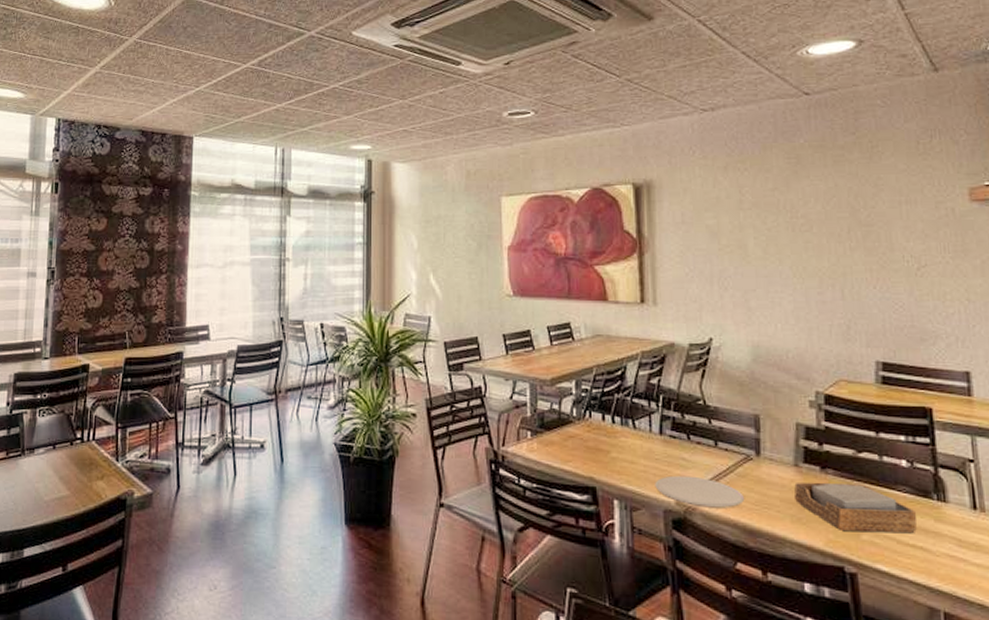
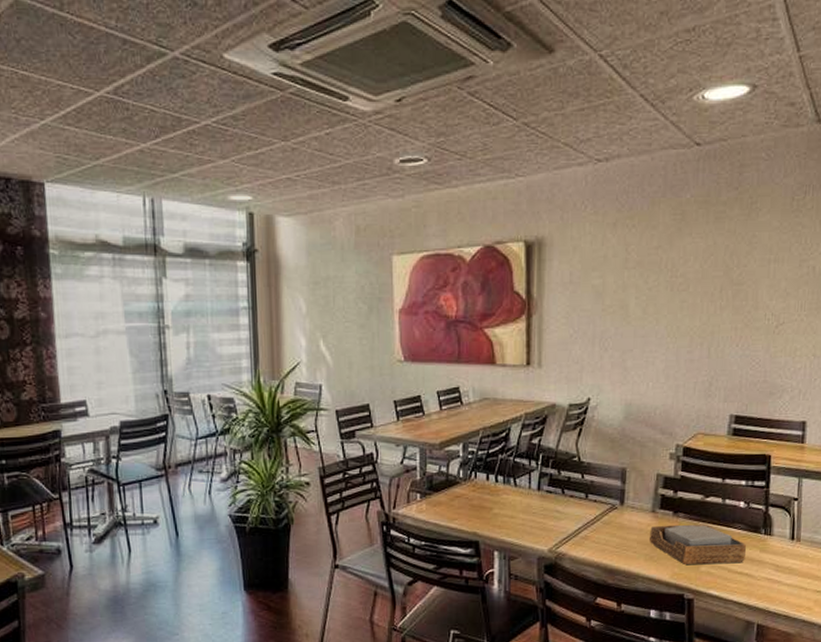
plate: present [655,475,745,508] -> none [531,526,608,553]

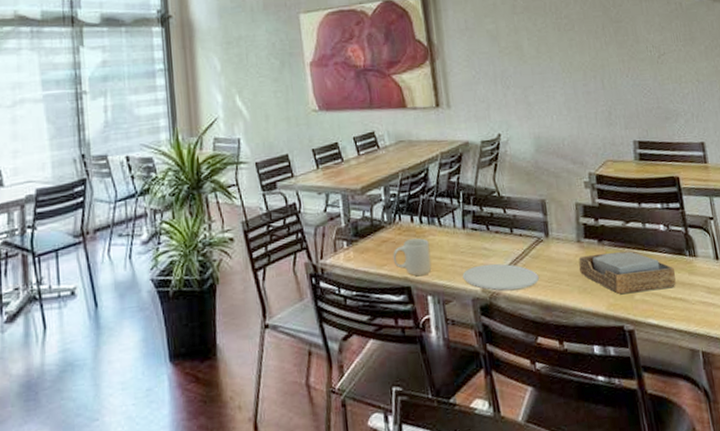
cup: none [464,496,502,533] -> present [393,238,432,277]
plate: none [531,526,608,553] -> present [462,263,540,292]

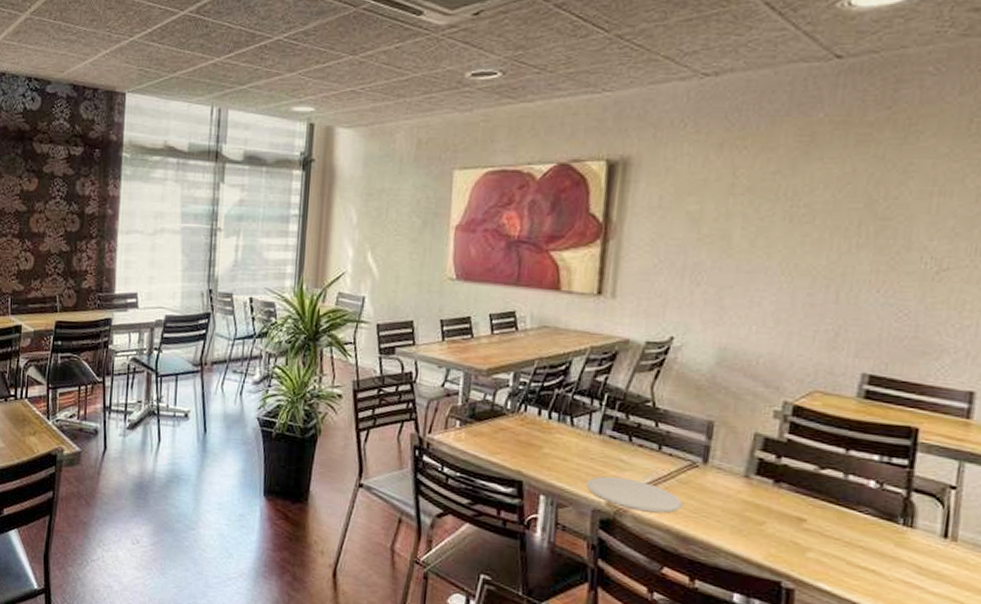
cup: present [393,238,432,277] -> none [508,433,555,474]
napkin holder: present [578,250,676,294] -> none [739,494,876,556]

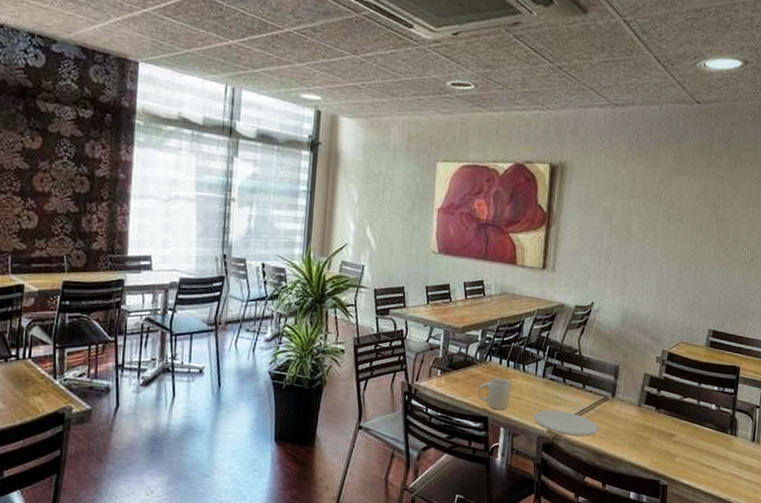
cup: none [508,433,555,474] -> present [477,378,511,411]

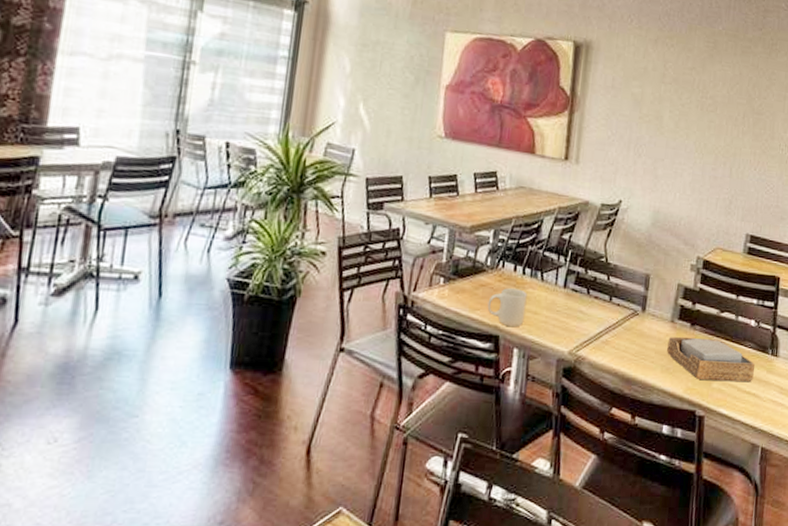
plate: present [533,410,599,436] -> none [552,327,628,359]
napkin holder: none [634,418,715,458] -> present [667,336,756,383]

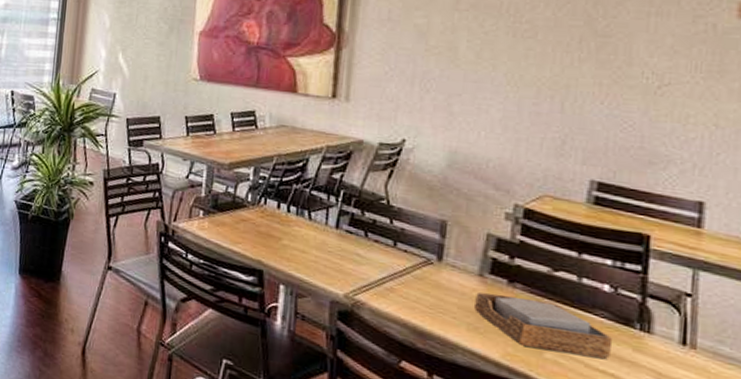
cup: present [487,288,528,328] -> none [249,224,293,264]

